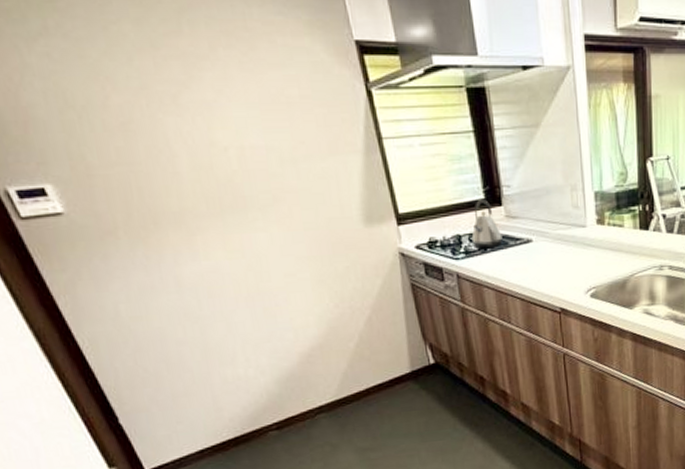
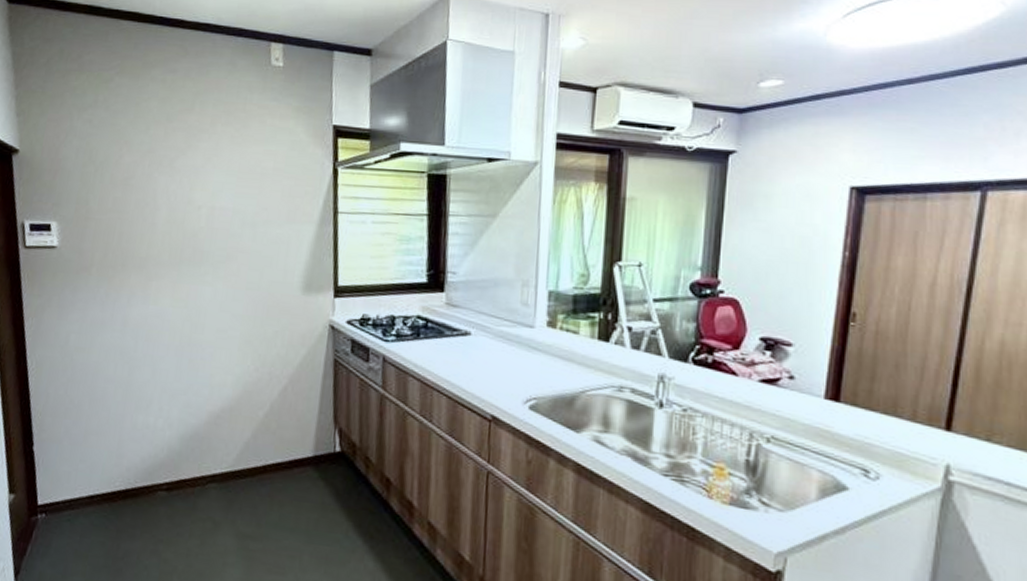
kettle: present [471,200,503,249] -> none [405,283,439,336]

